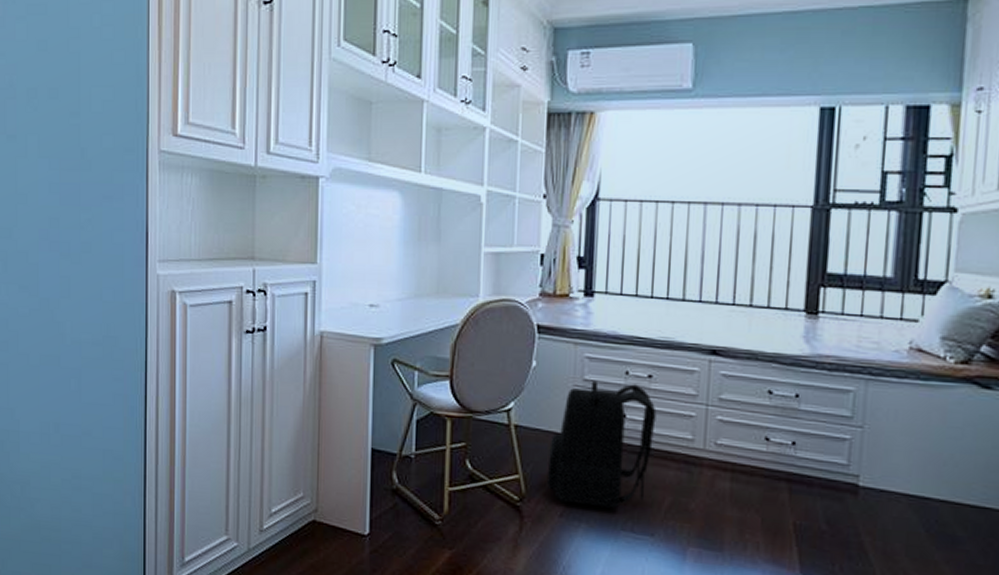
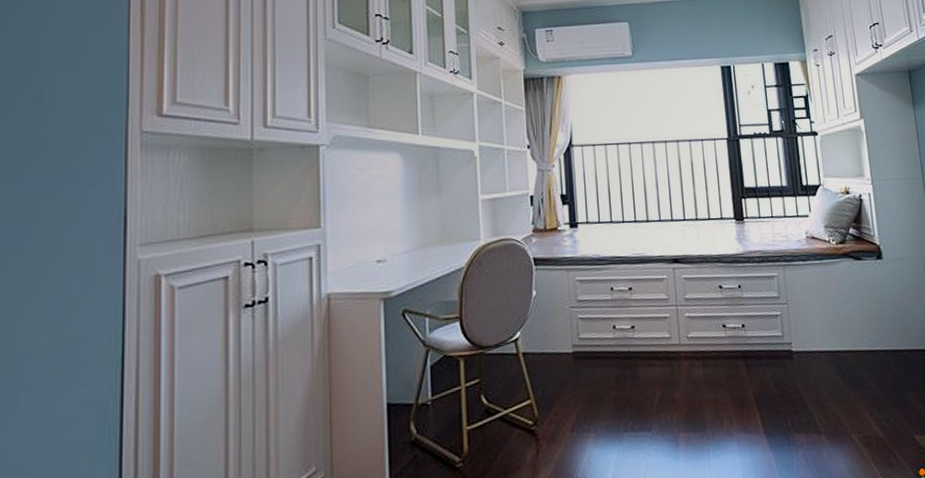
backpack: present [546,380,657,508] -> none [555,297,640,417]

